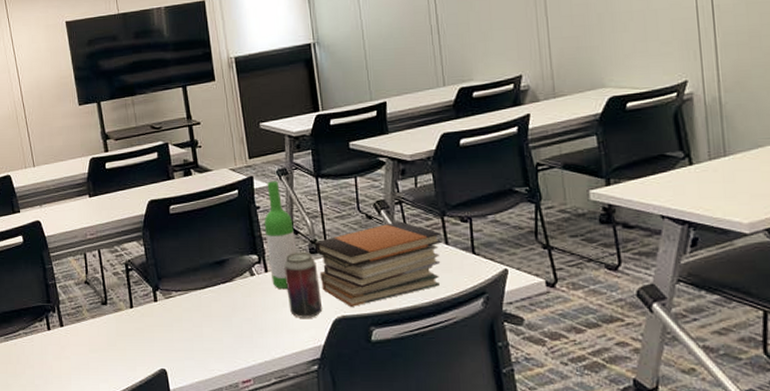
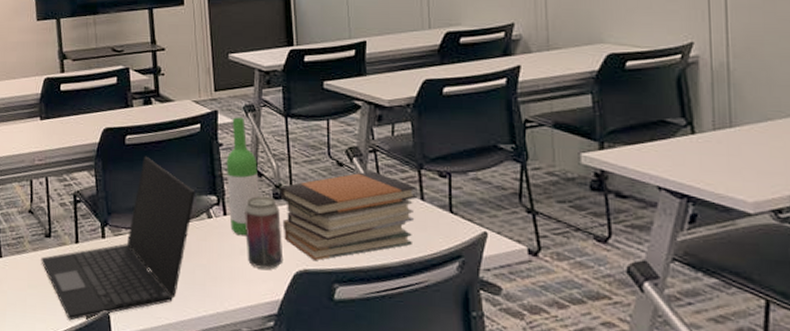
laptop: none [99,223,238,379] -> present [41,156,195,321]

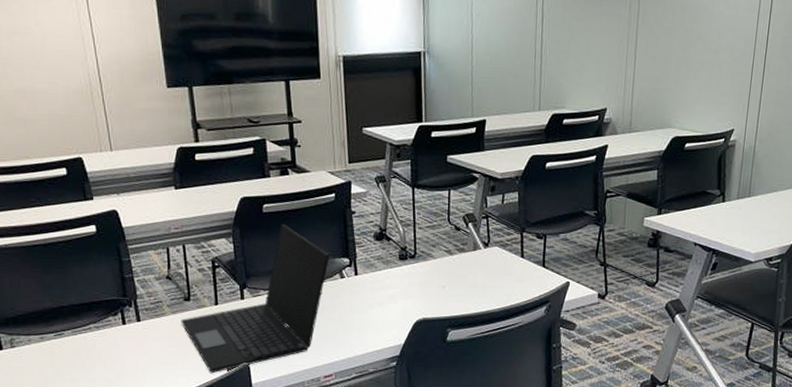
wine bottle: present [226,117,259,235] -> none [358,187,387,291]
beverage can: present [244,196,284,269] -> none [373,258,406,319]
book stack: present [280,171,418,260] -> none [405,234,519,310]

